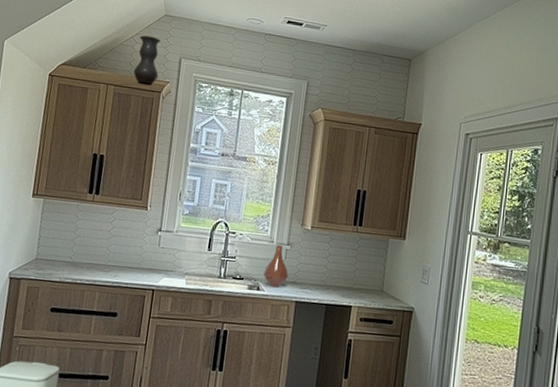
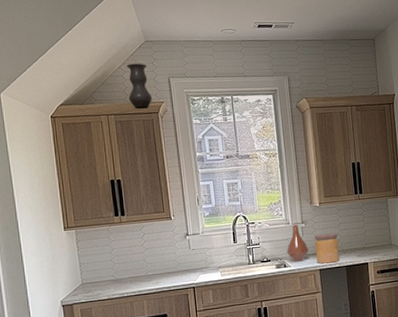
jar: none [294,261,324,298] -> present [314,232,340,264]

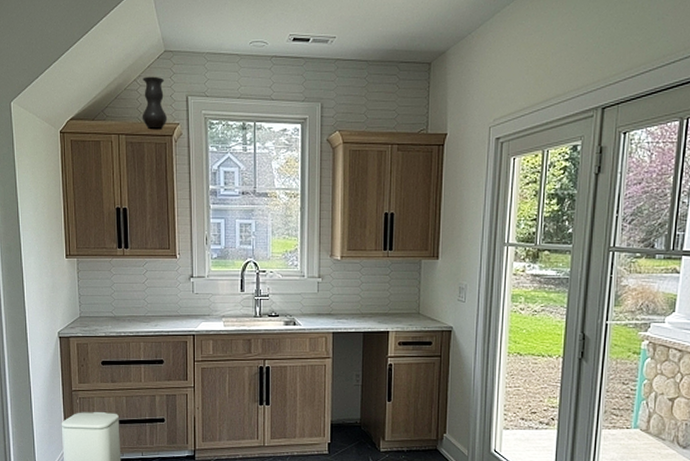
vase: present [286,224,309,262] -> none [298,278,323,321]
jar: present [314,232,340,264] -> none [330,291,358,326]

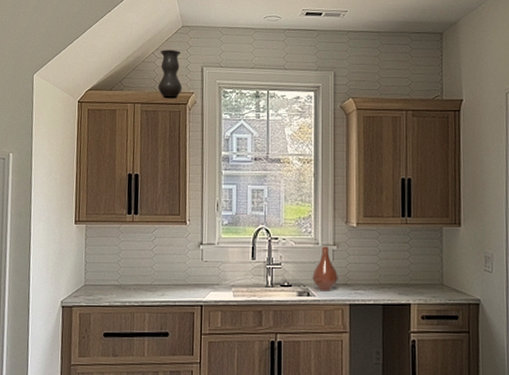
vase: none [298,278,323,321] -> present [312,246,338,292]

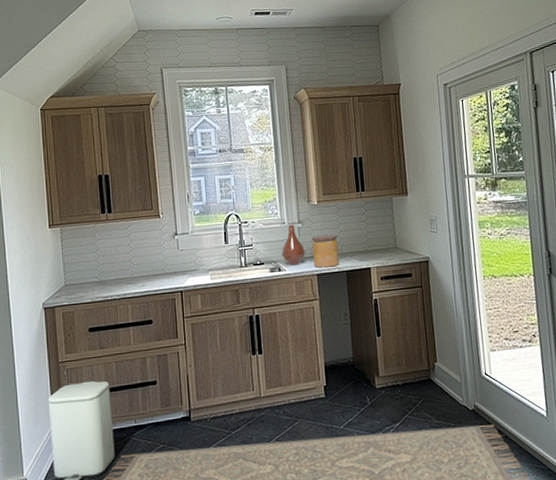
vase: present [157,49,183,99] -> none [119,53,144,101]
jar: none [346,260,376,298] -> present [311,233,340,268]

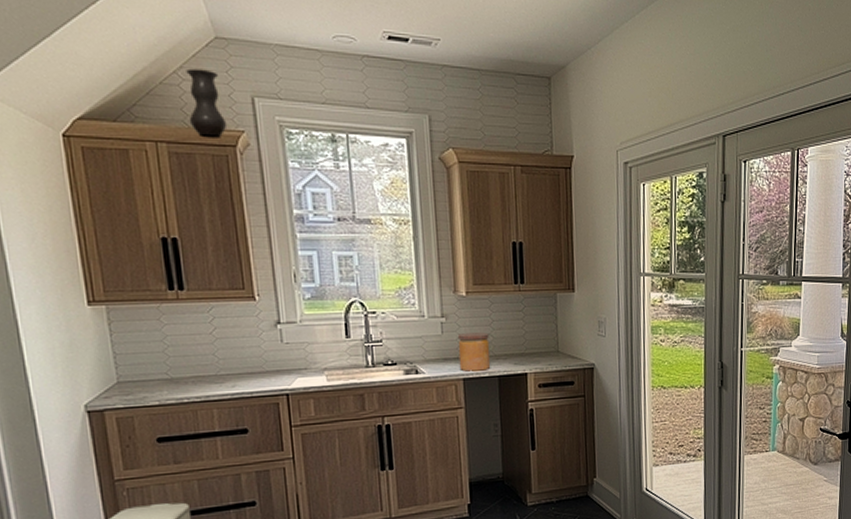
vase: none [119,53,144,101] -> present [186,68,228,138]
vase: present [281,224,305,266] -> none [419,318,449,368]

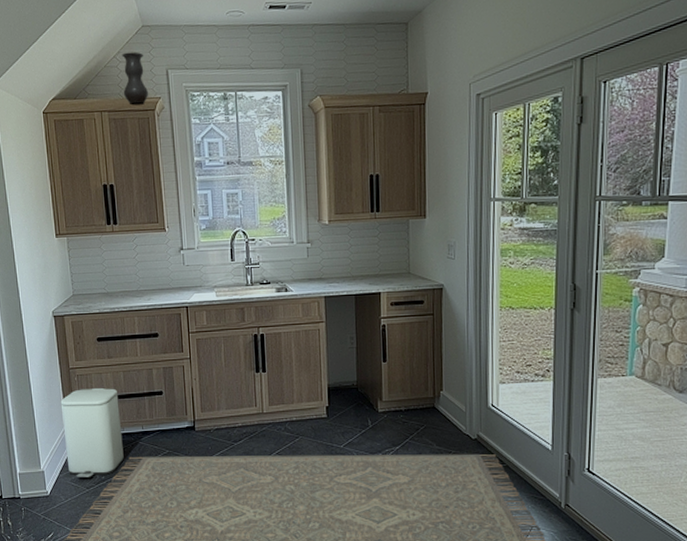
jar: present [457,331,491,372] -> none [320,255,349,290]

